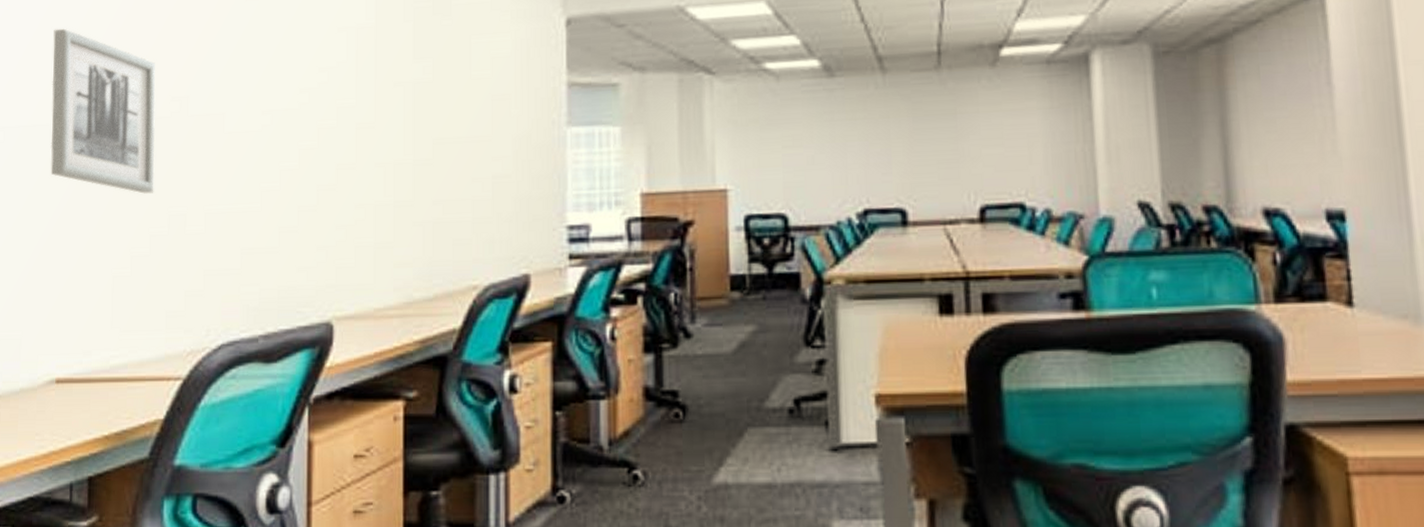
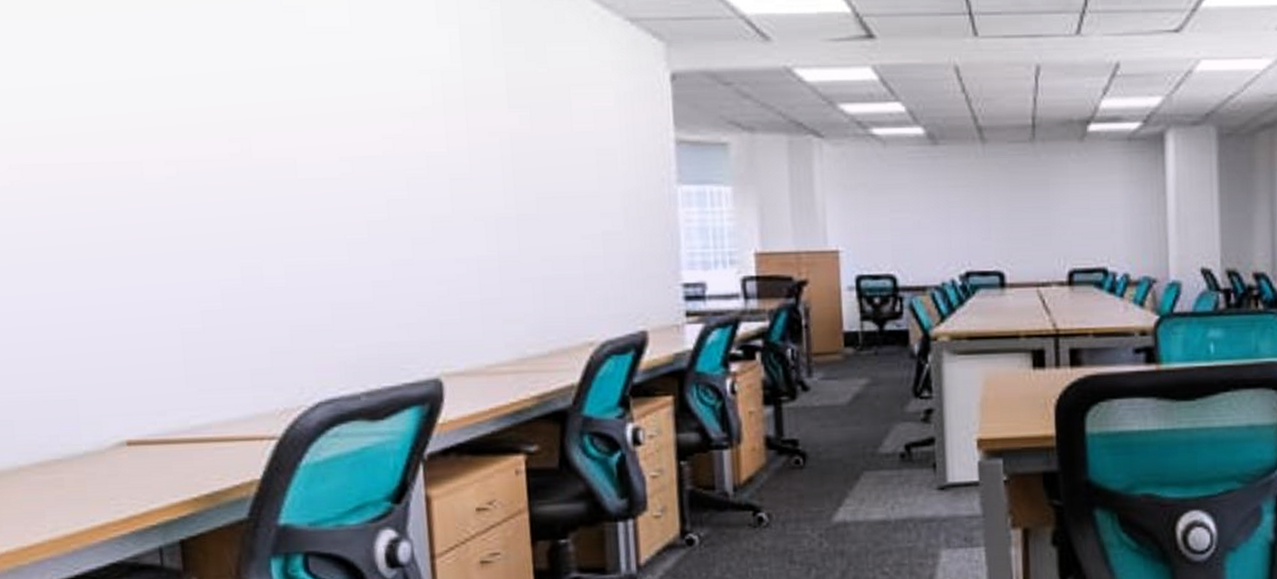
wall art: present [50,28,156,194] -> none [69,53,220,244]

